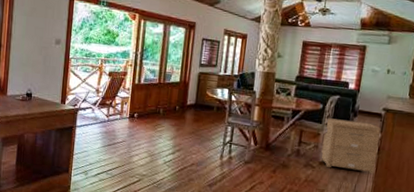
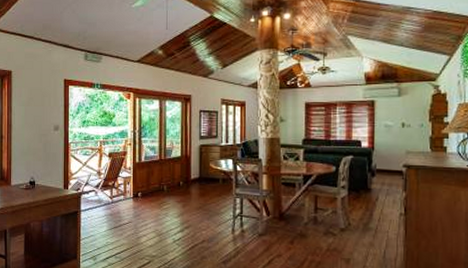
side table: present [320,118,382,175] -> none [340,180,405,238]

